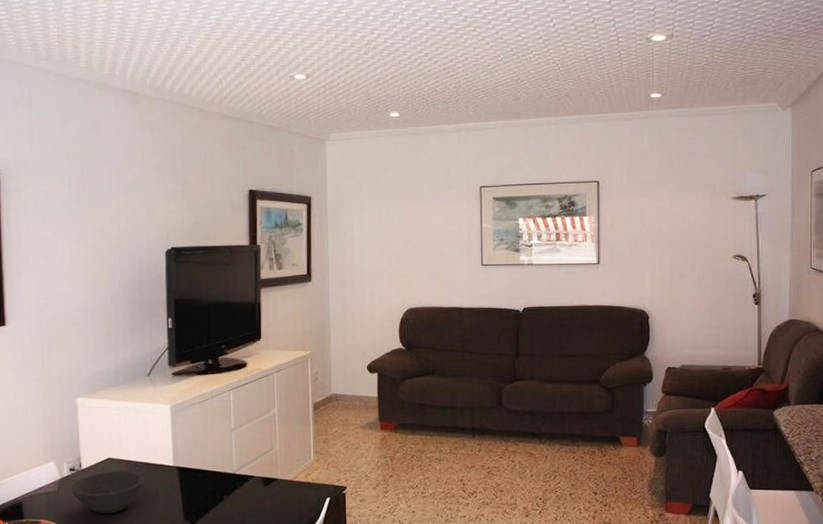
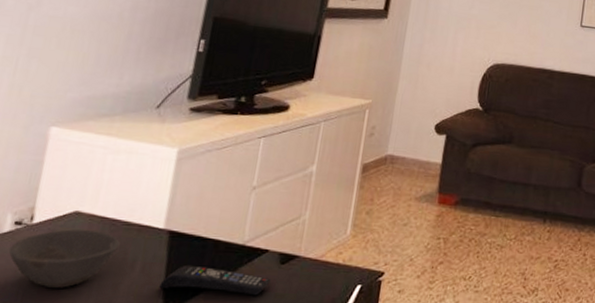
remote control: none [179,491,260,511] -> present [159,264,271,296]

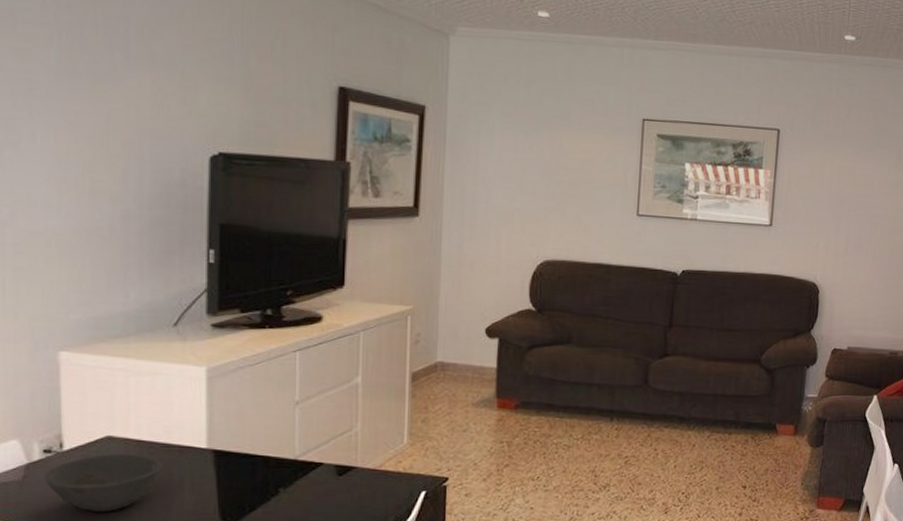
remote control: present [159,264,271,296] -> none [213,482,330,507]

